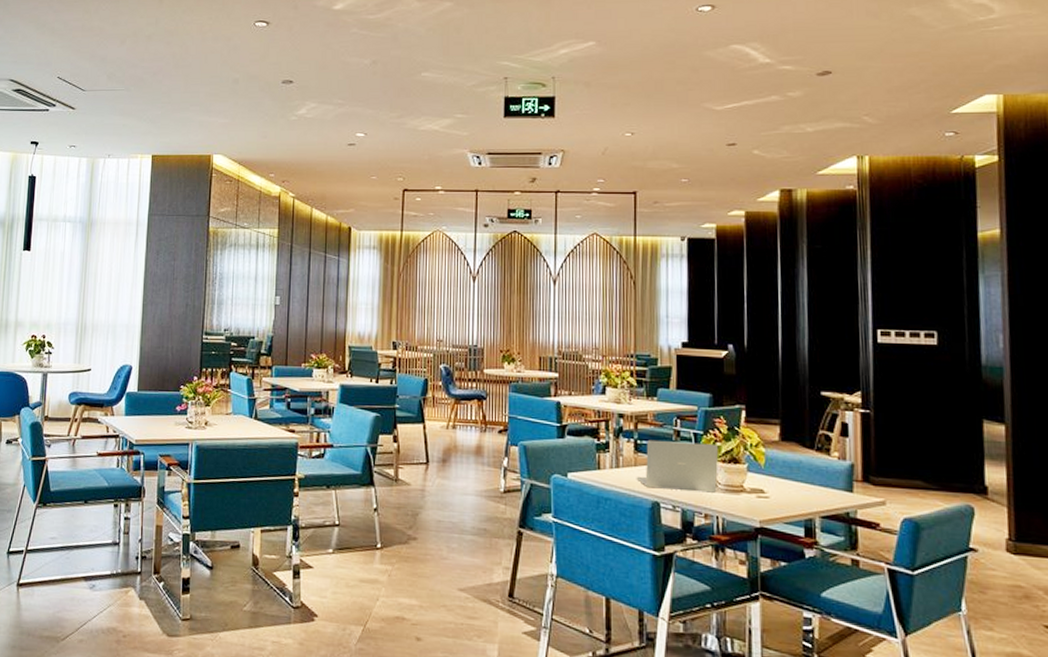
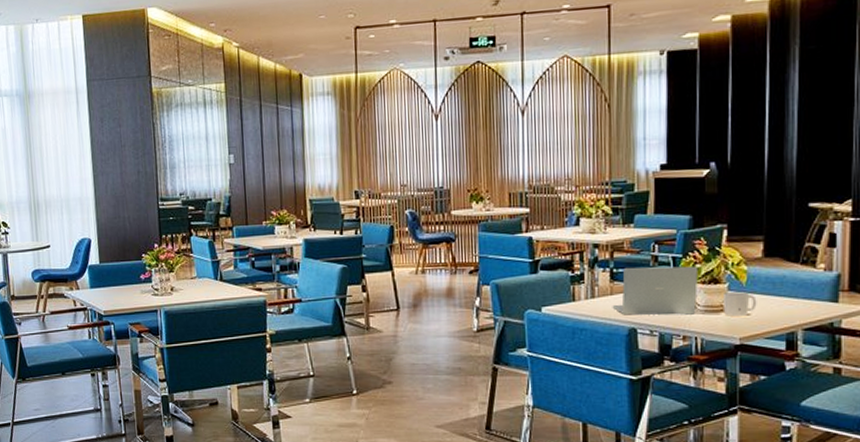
mug: none [742,473,775,500] -> present [722,292,757,318]

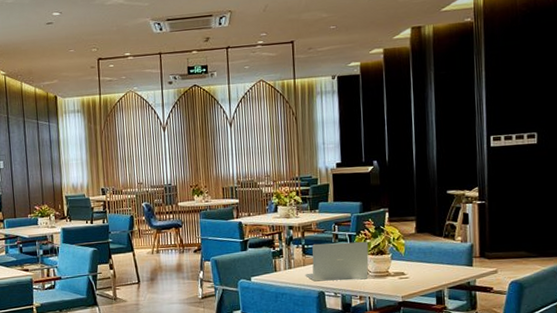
mug: present [722,292,757,318] -> none [387,260,413,281]

